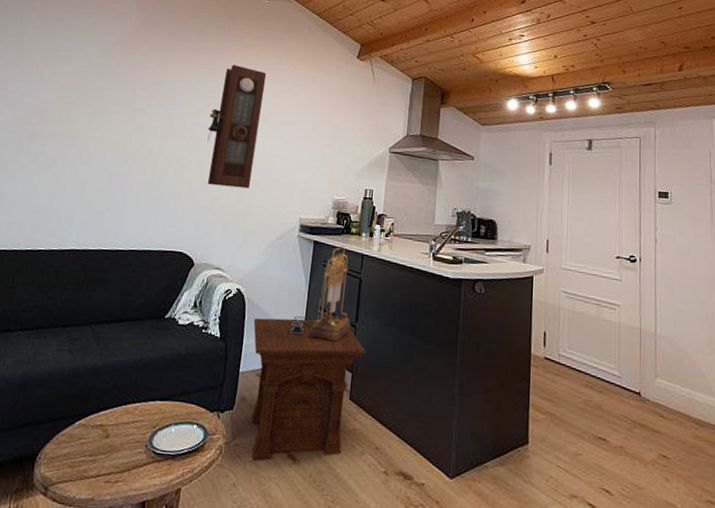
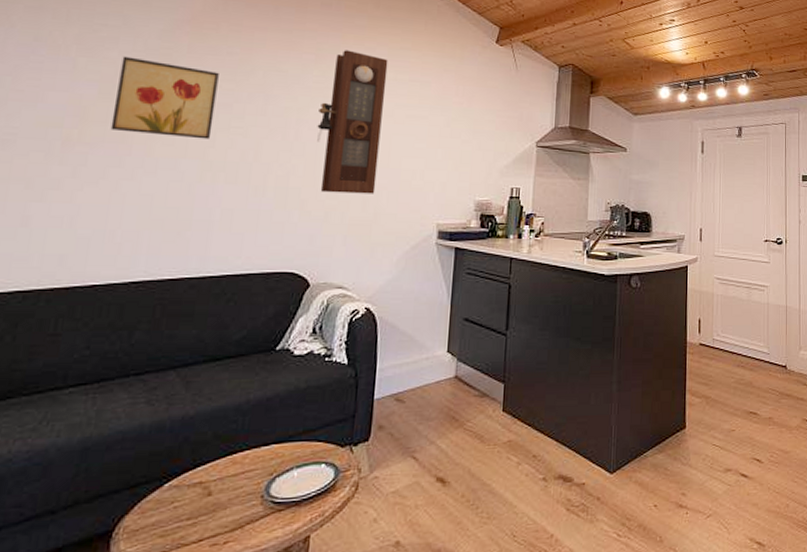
wall art: none [61,70,139,137] -> present [110,56,219,139]
side table: present [251,317,366,460] -> none [388,332,518,491]
table lamp: present [289,246,351,342] -> none [431,250,502,353]

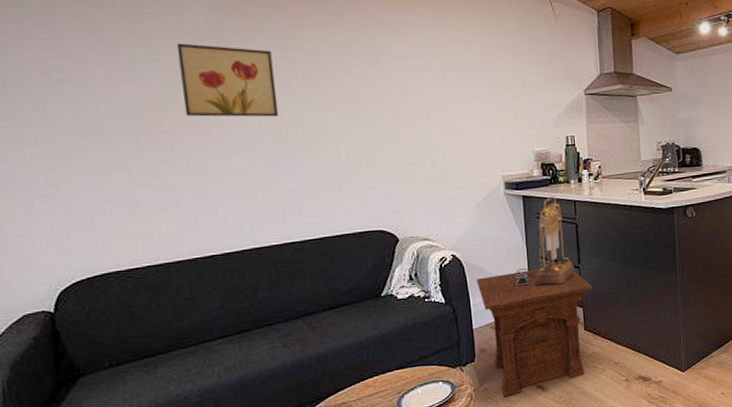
pendulum clock: present [317,50,388,194] -> none [373,15,441,157]
side table: none [388,332,518,491] -> present [476,268,593,398]
table lamp: none [431,250,502,353] -> present [514,196,575,286]

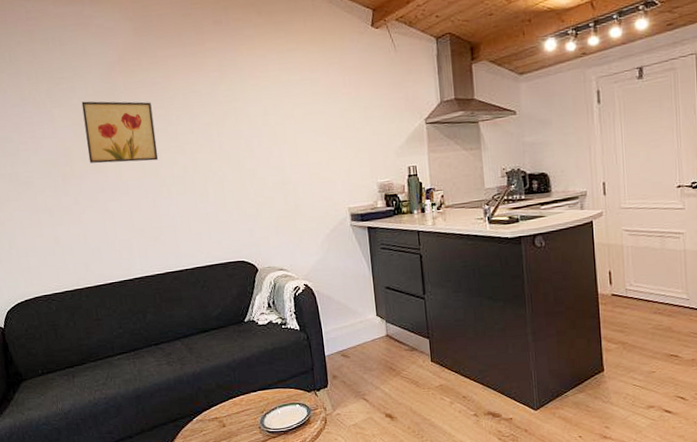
side table: present [476,268,593,398] -> none [327,298,438,424]
table lamp: present [514,196,575,286] -> none [362,226,420,316]

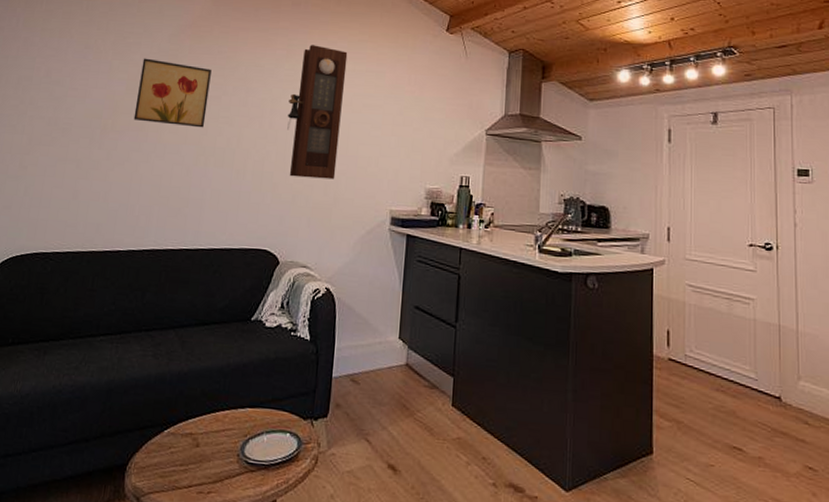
pendulum clock: none [232,61,292,192] -> present [287,45,348,180]

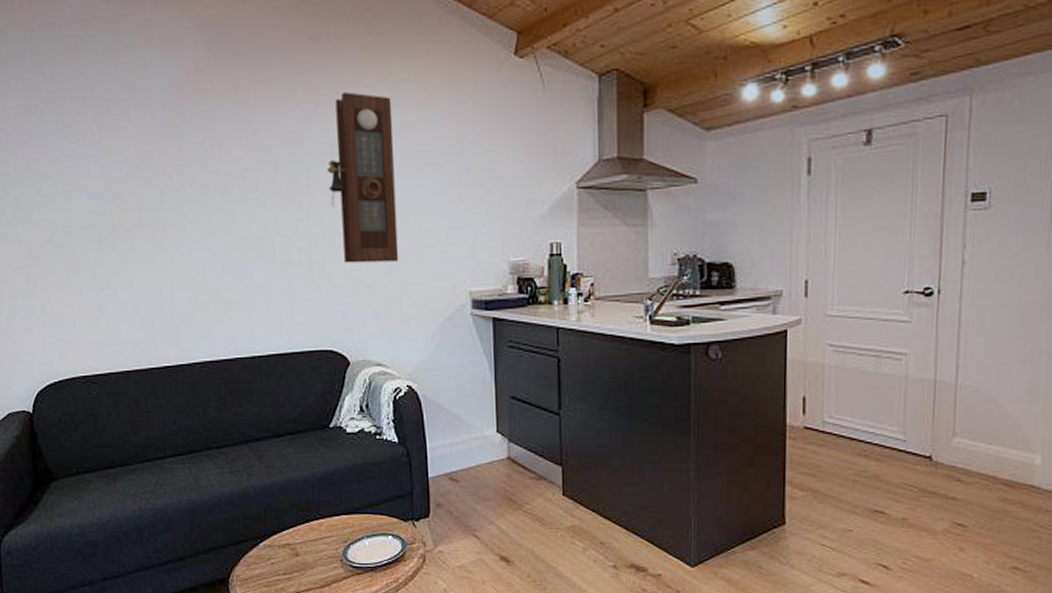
wall art: present [133,58,212,128] -> none [137,132,232,215]

